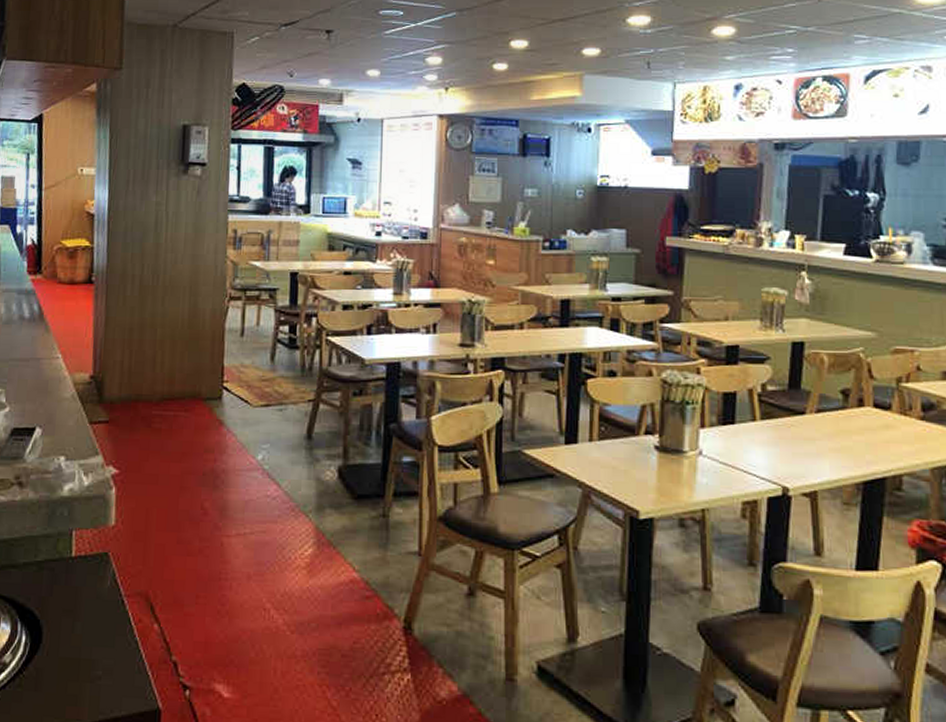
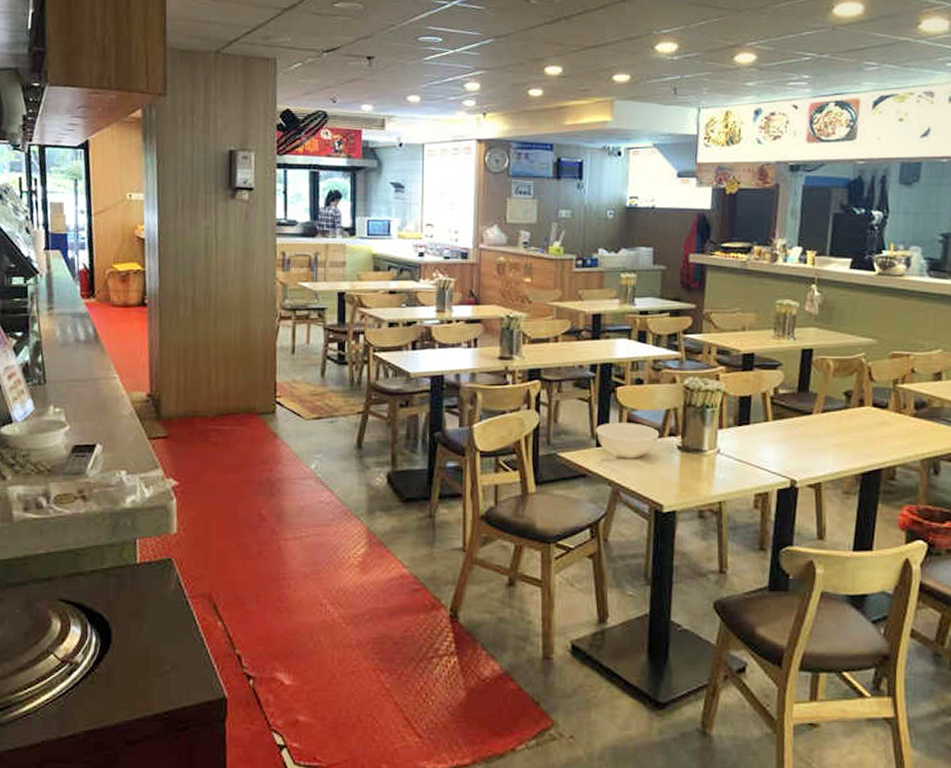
bowl: none [565,418,635,459] -> present [596,422,660,459]

